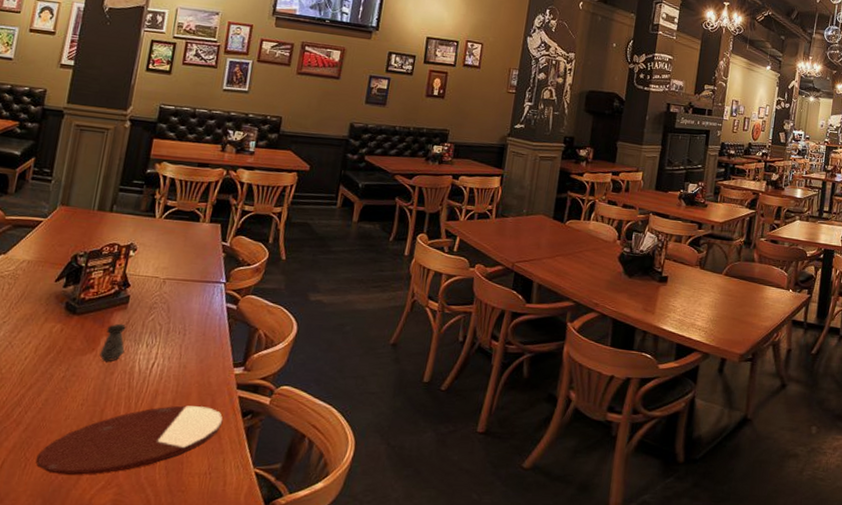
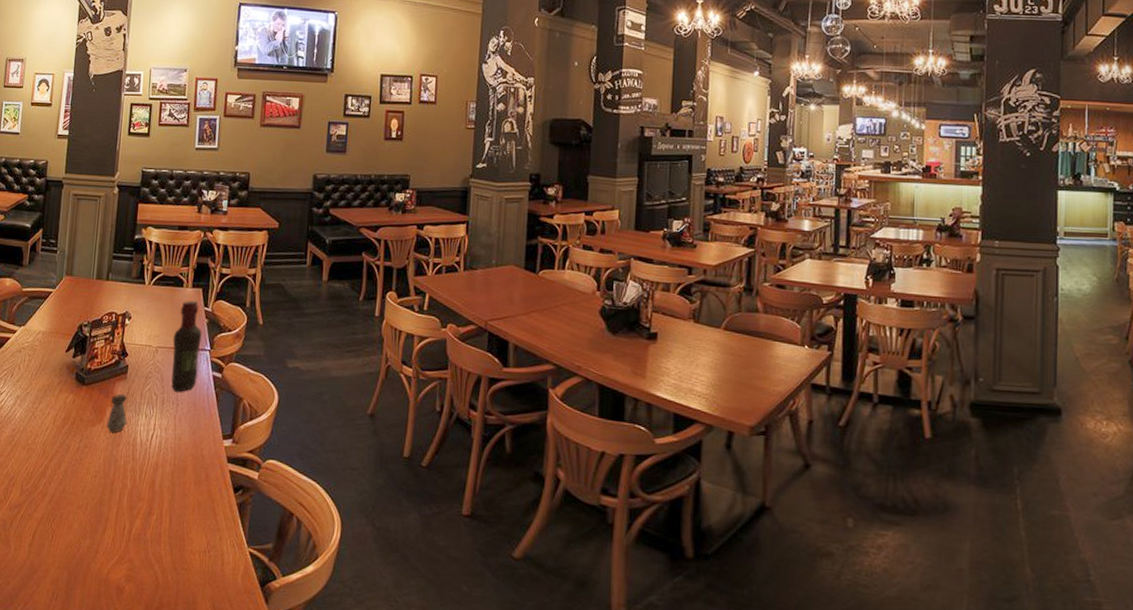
plate: present [38,405,223,475] -> none [62,479,217,548]
wine bottle: none [178,234,218,322] -> present [171,300,202,392]

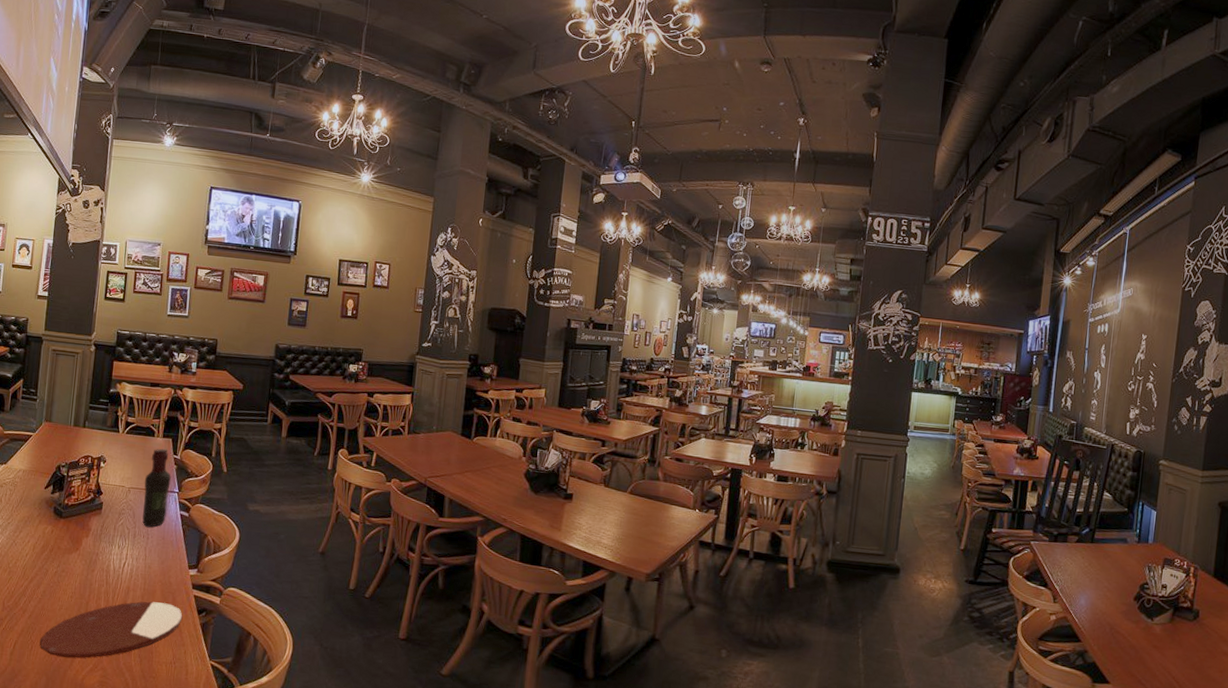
plate: none [62,479,217,548] -> present [40,601,183,658]
salt shaker: present [106,394,128,433] -> none [82,527,102,560]

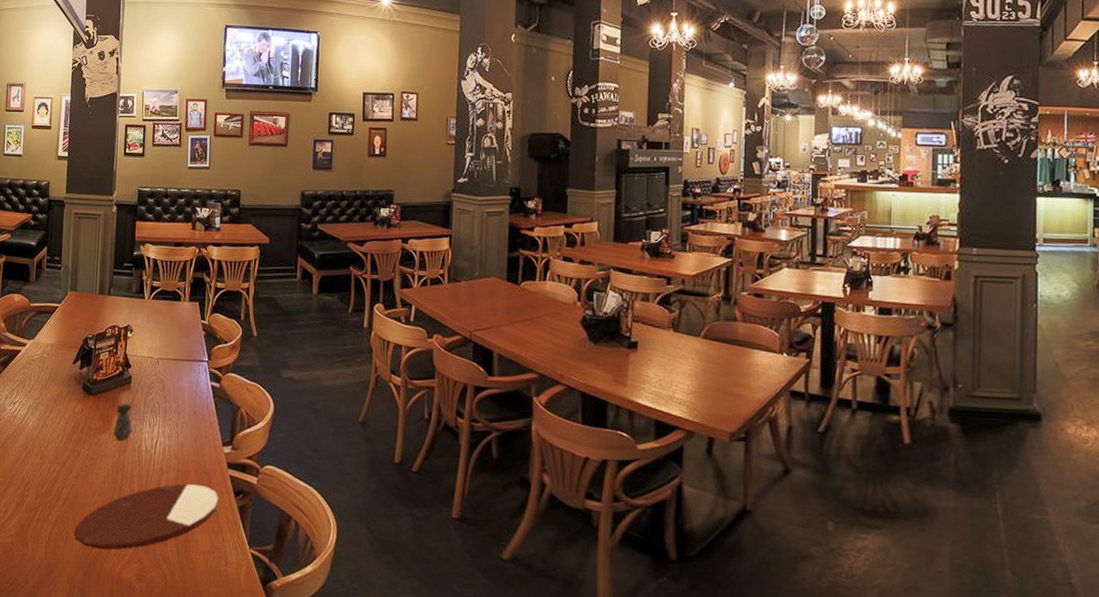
salt shaker: none [82,527,102,560] -> present [113,403,133,440]
wine bottle: present [142,448,171,527] -> none [172,313,200,401]

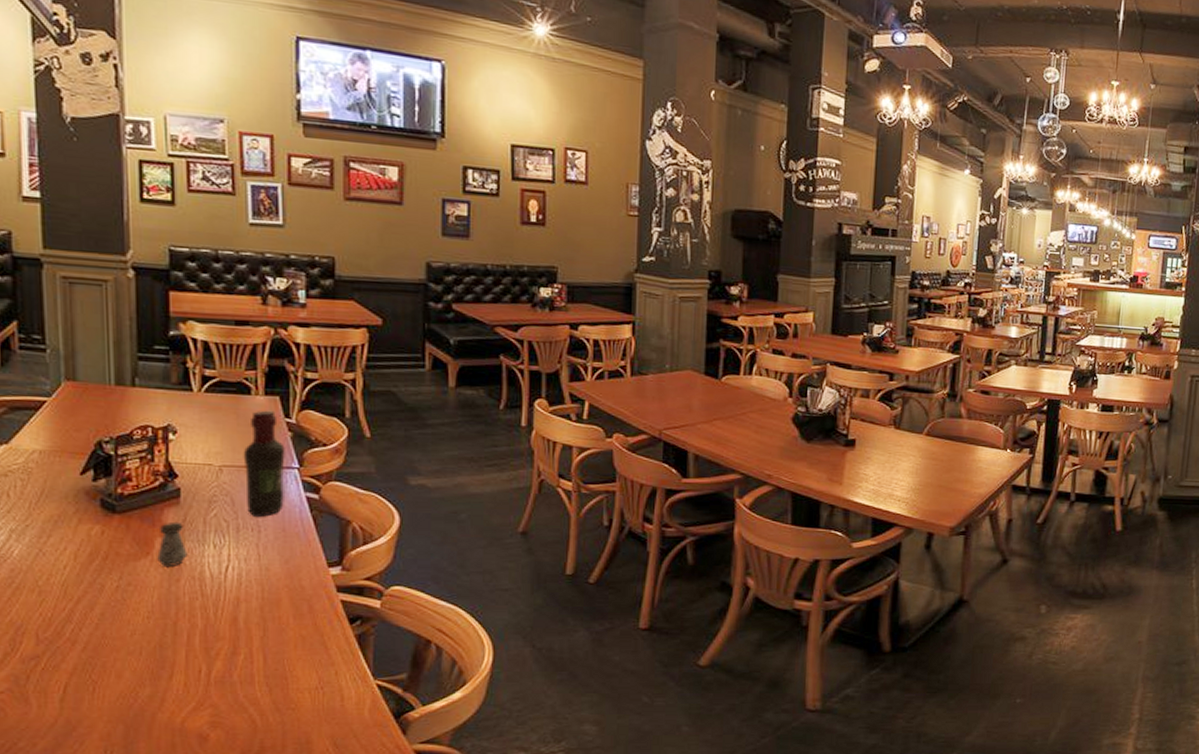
plate: present [75,484,219,549] -> none [107,613,327,696]
wine bottle: none [172,313,200,401] -> present [243,410,285,517]

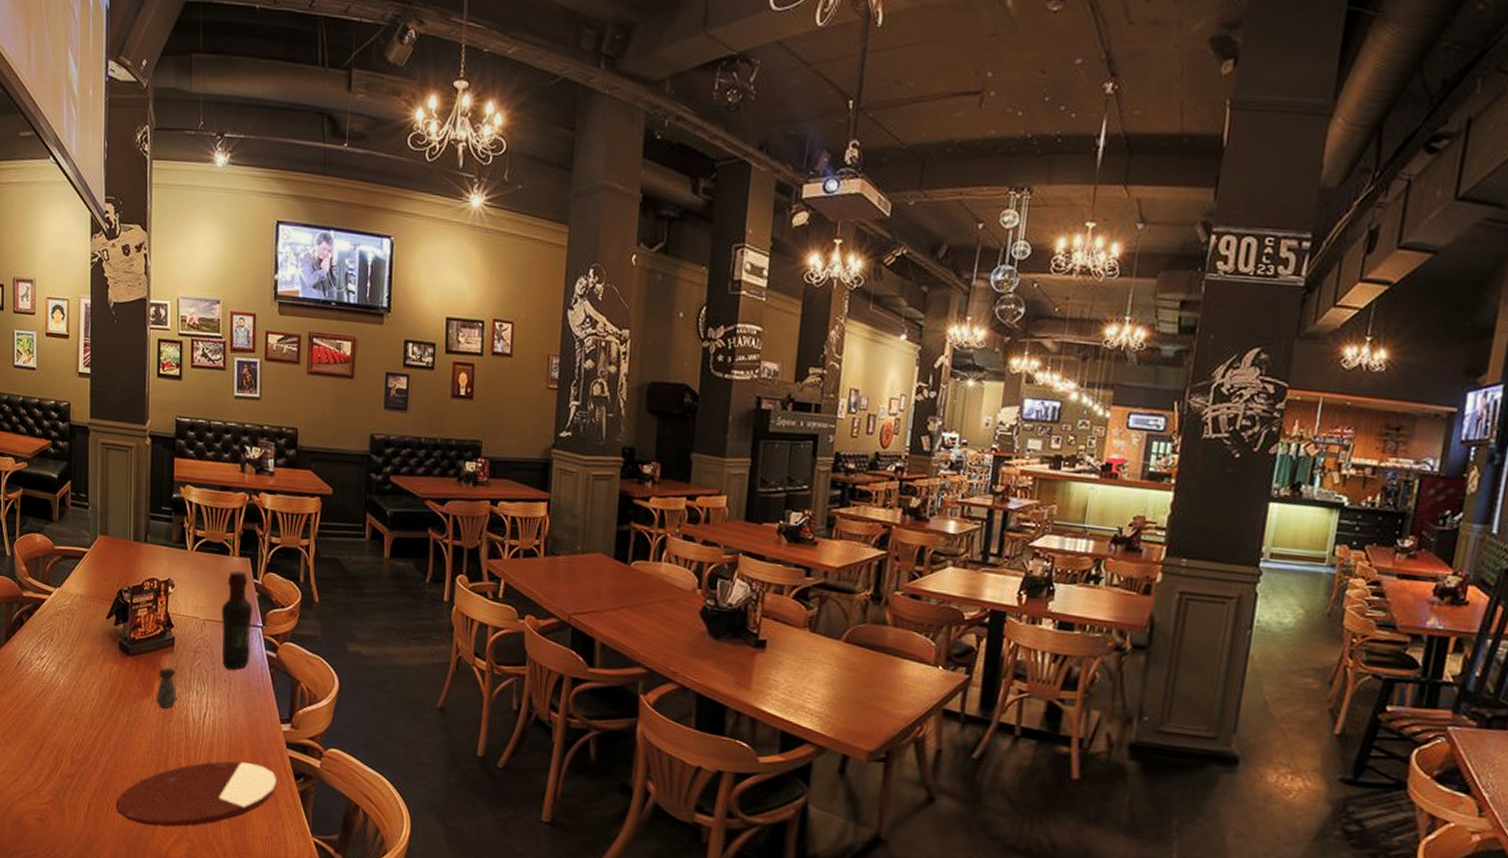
plate: none [107,613,327,696] -> present [117,761,277,826]

